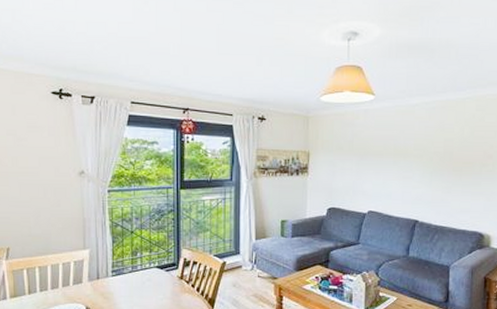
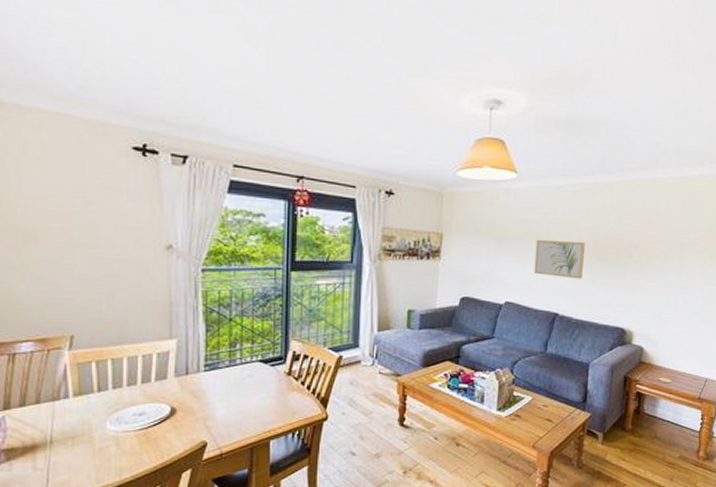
wall art: none [393,153,441,189] -> present [534,239,585,280]

